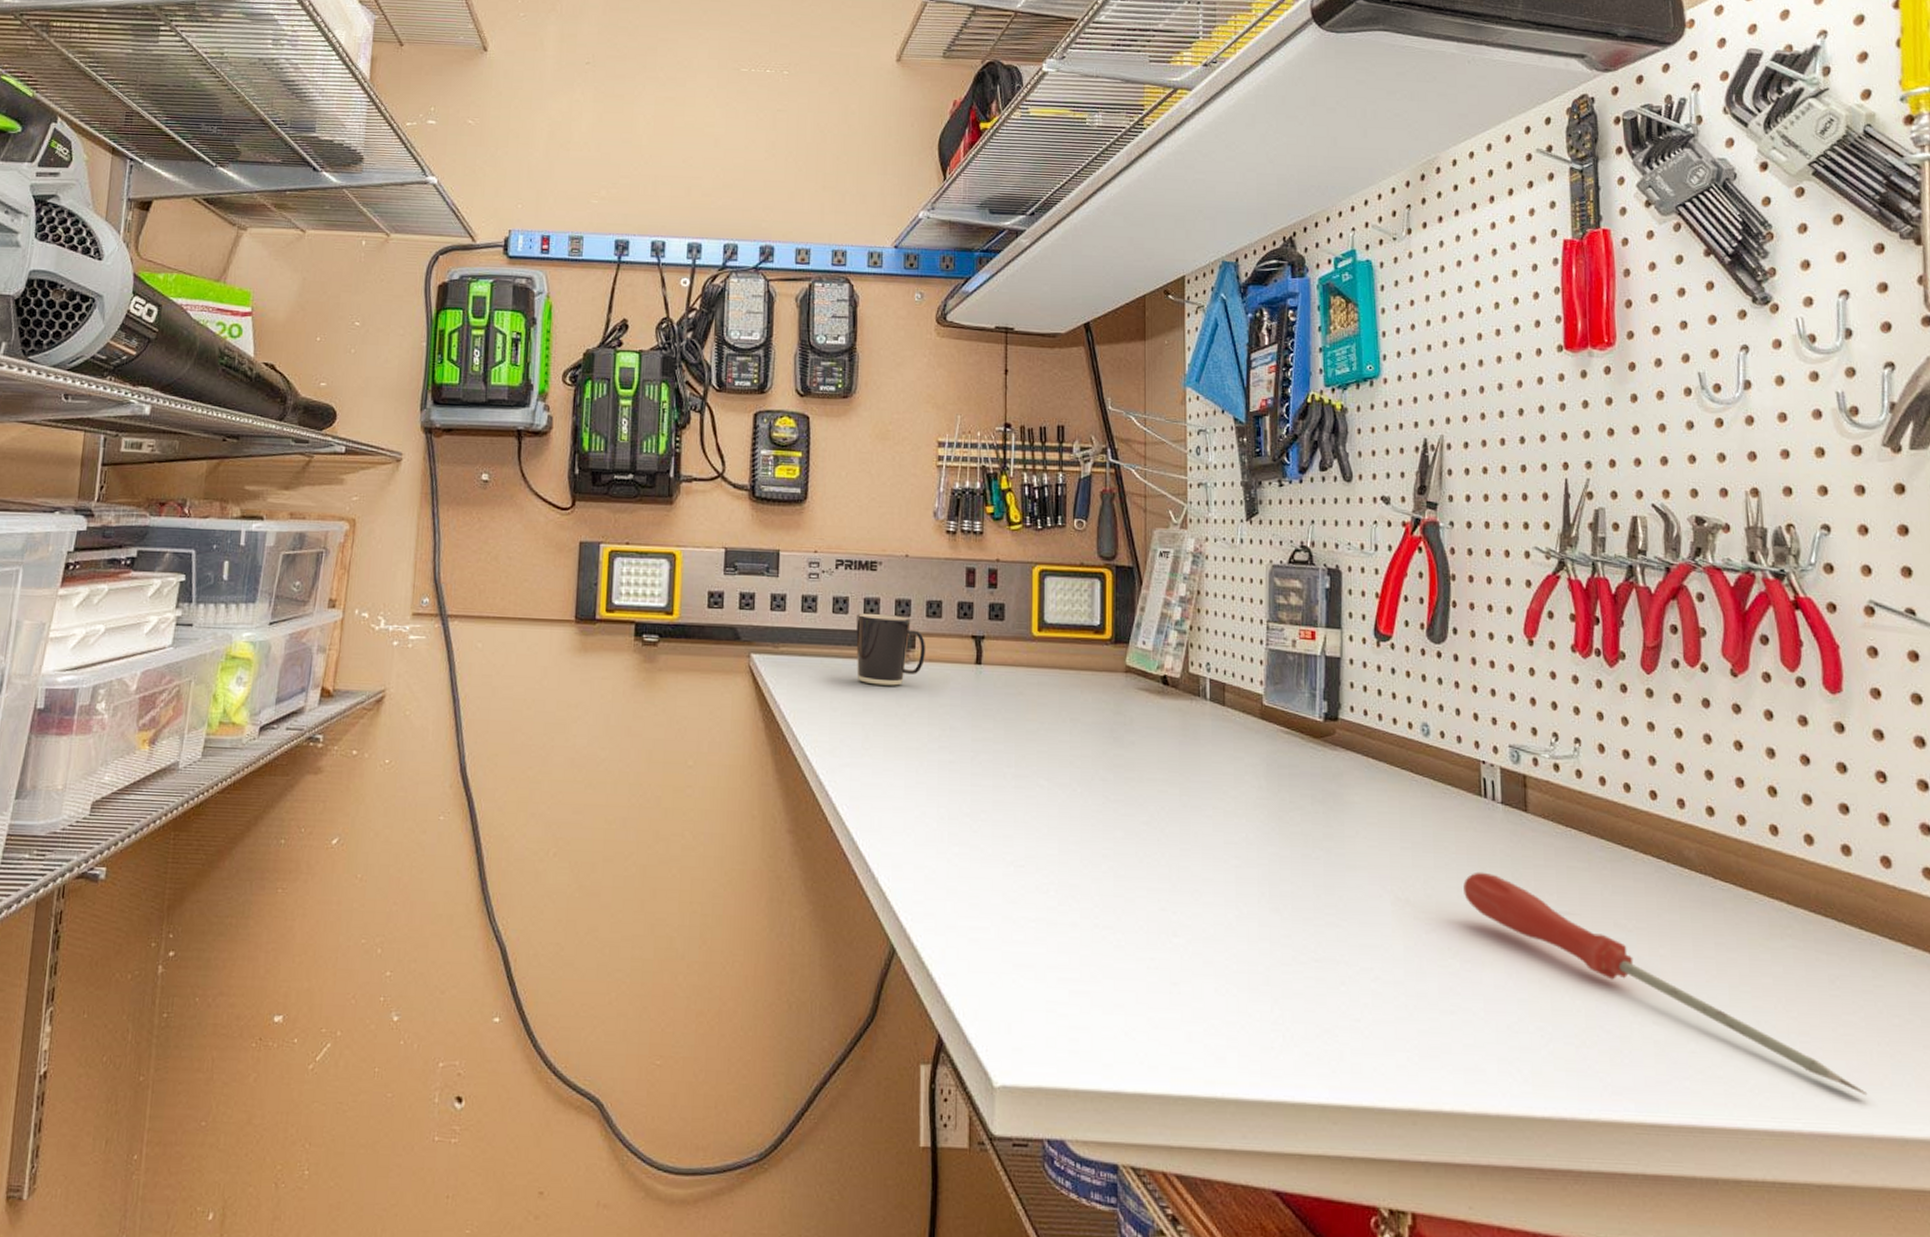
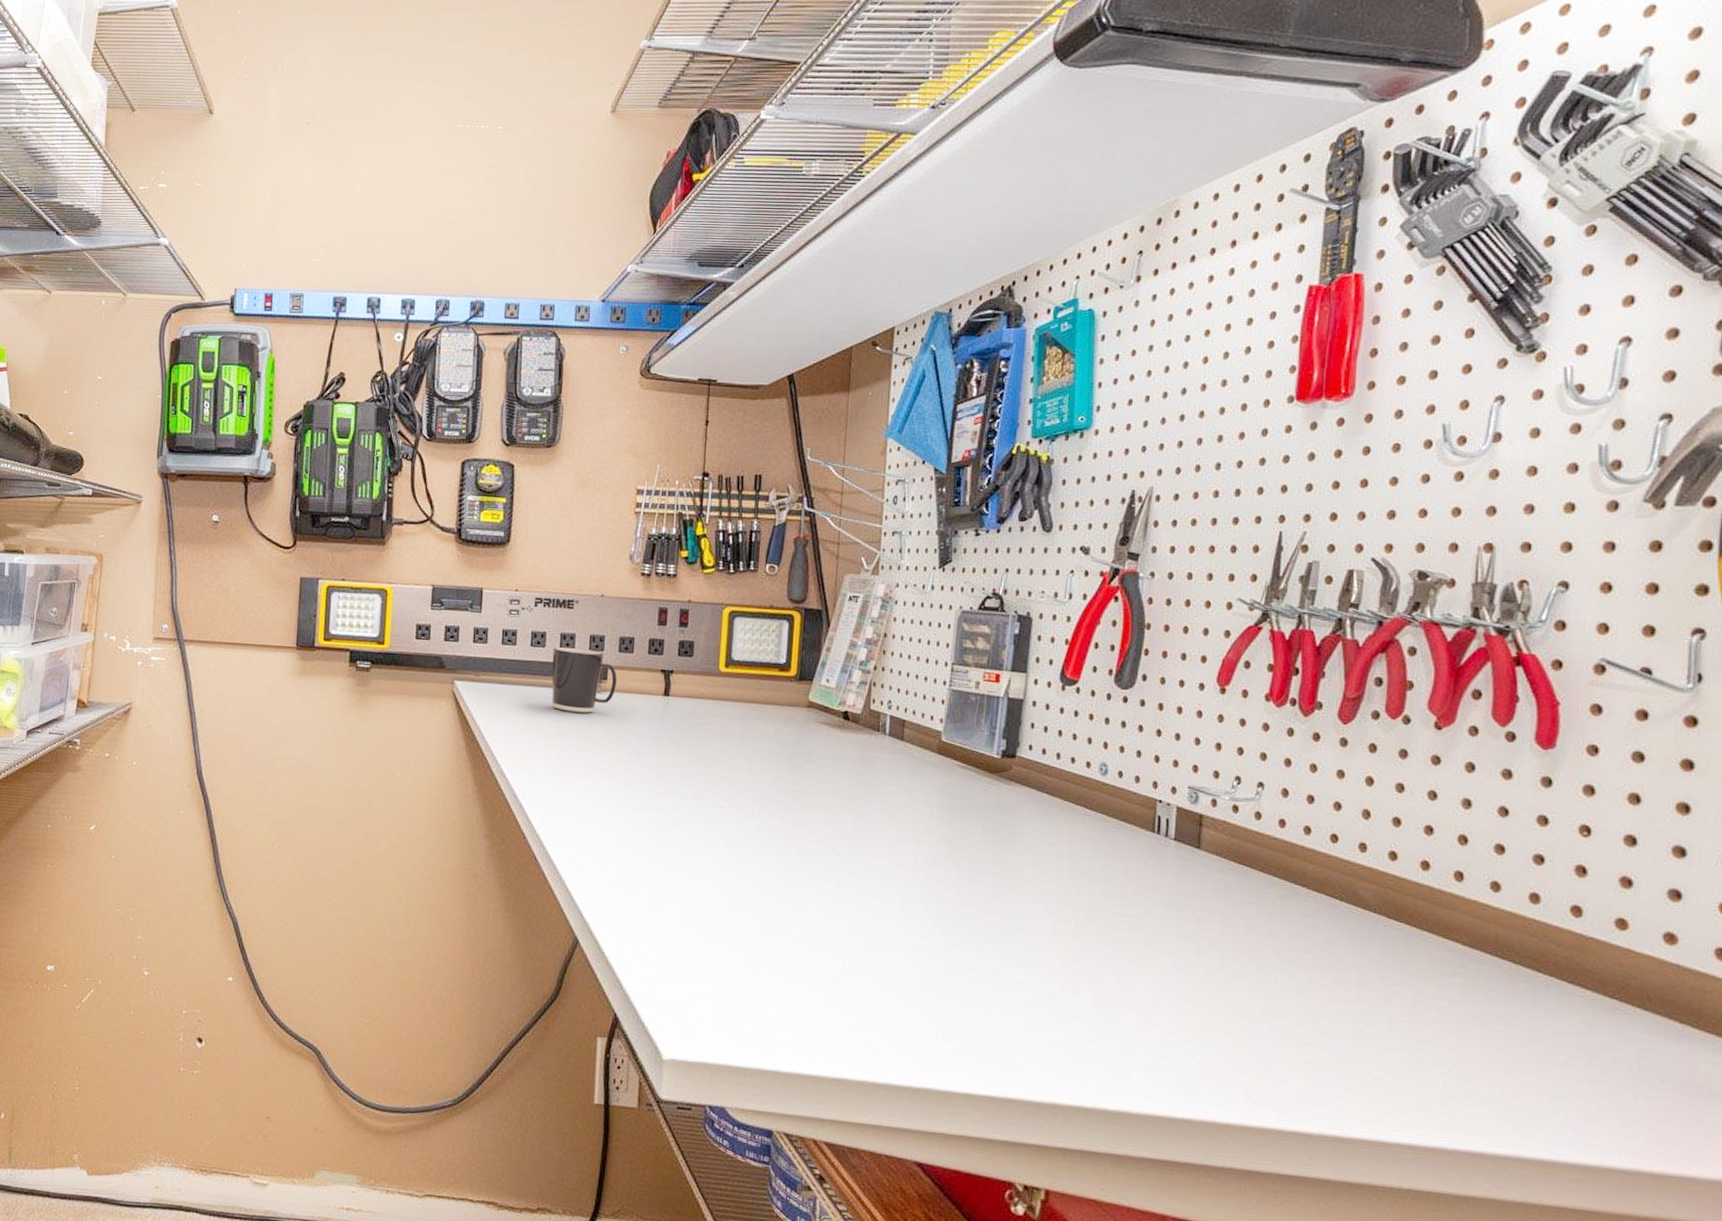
screwdriver: present [1463,871,1868,1096] -> none [1126,900,1521,1122]

